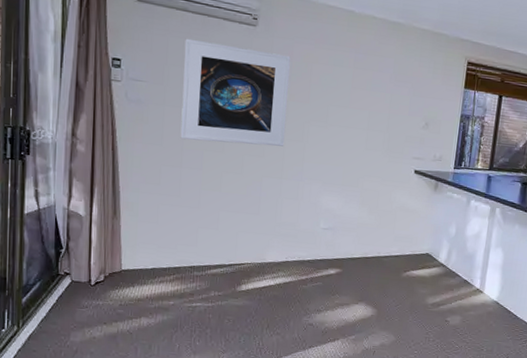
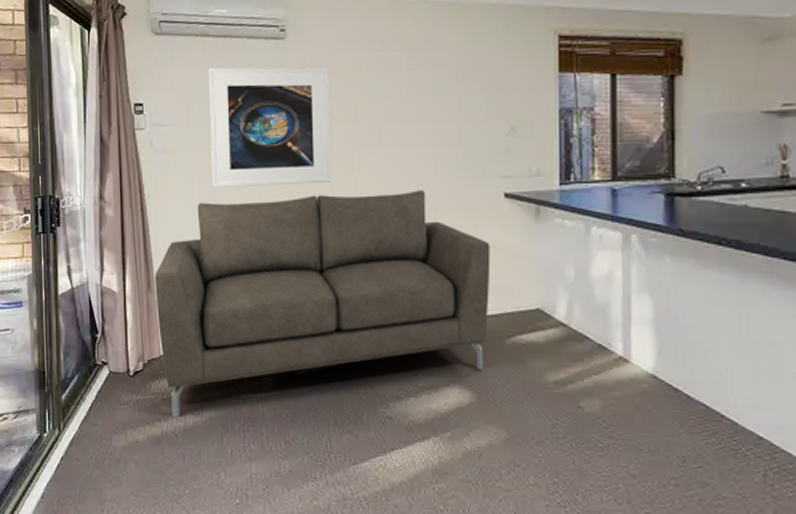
sofa: none [120,149,400,320] -> present [154,190,491,419]

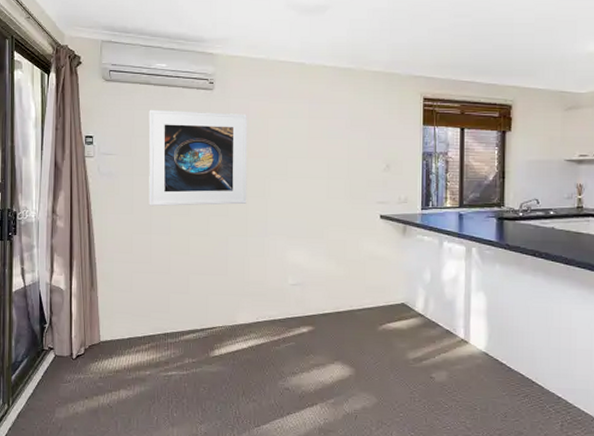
sofa: present [154,190,491,419] -> none [97,211,369,393]

